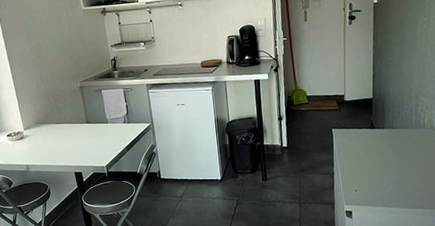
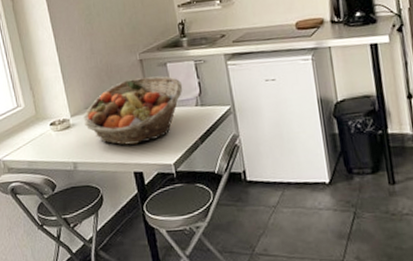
fruit basket: none [34,99,114,152] -> present [83,76,183,145]

